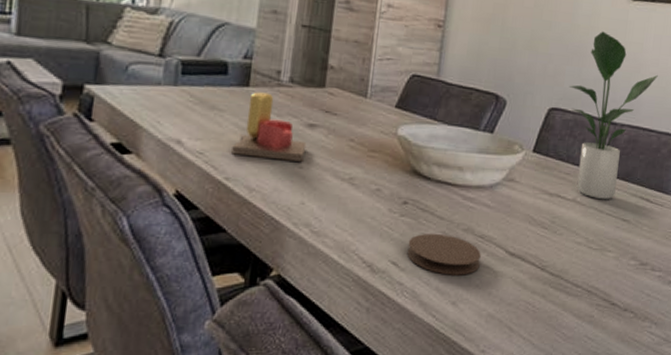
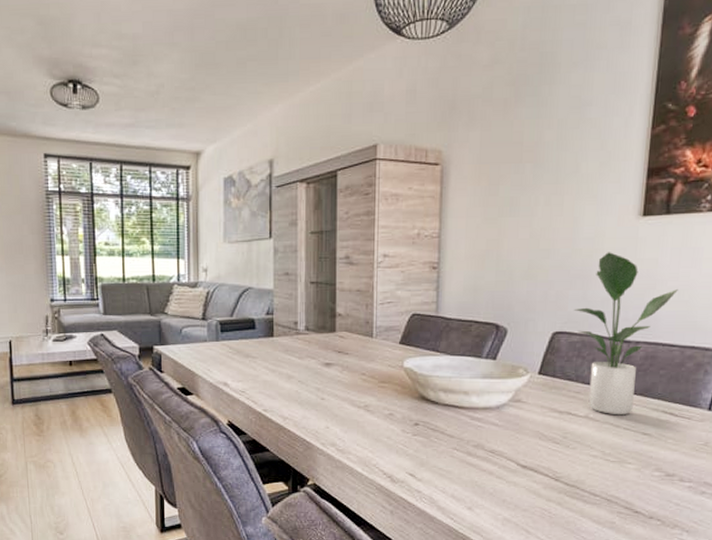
candle: present [231,92,307,162] -> none [266,340,325,394]
coaster: present [407,233,481,275] -> none [422,449,493,485]

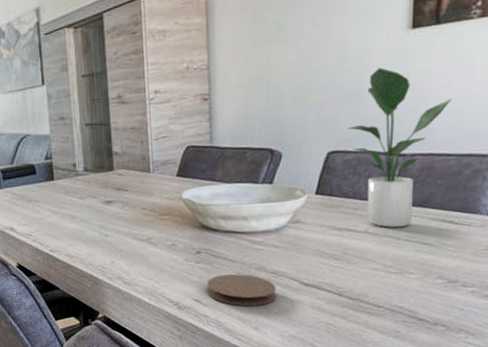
coaster: none [422,449,493,485] -> present [207,274,276,307]

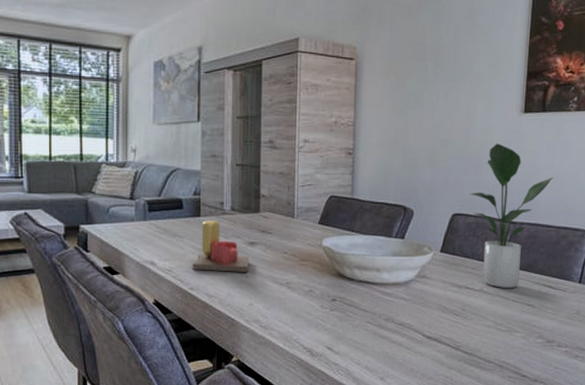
candle: none [51,182,108,233] -> present [192,220,250,272]
coaster: present [207,274,276,307] -> none [339,323,402,356]

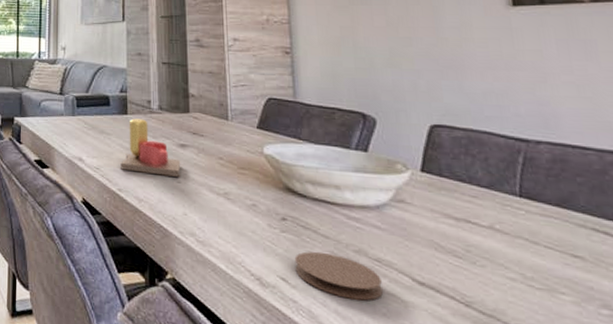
coaster: none [339,323,402,356] -> present [294,251,383,301]
potted plant: present [469,143,553,289] -> none [450,42,576,230]

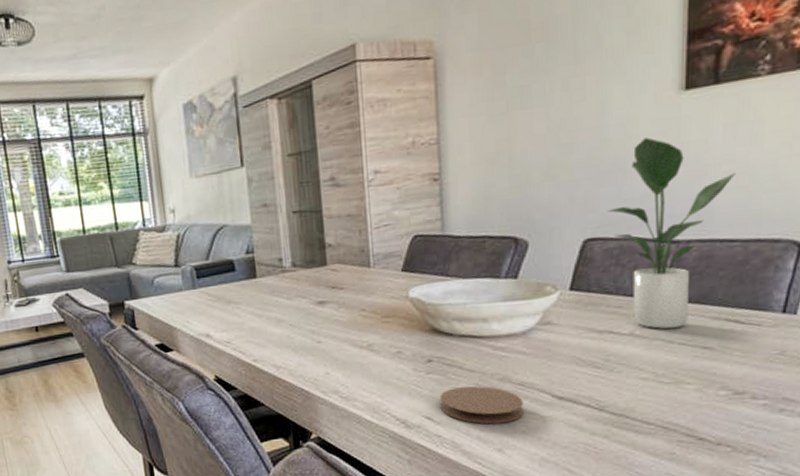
candle: present [121,118,181,177] -> none [253,280,321,339]
potted plant: none [450,42,576,230] -> present [607,137,735,329]

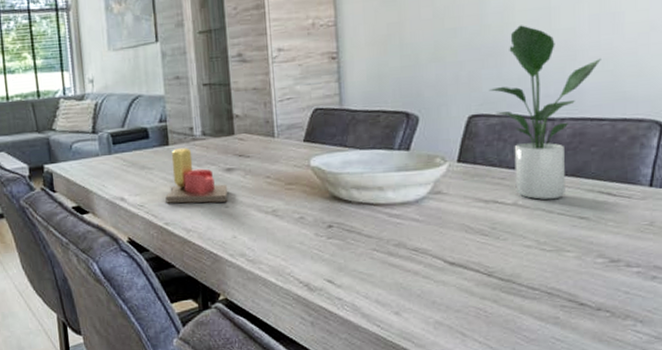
candle: none [253,280,321,339] -> present [165,148,228,204]
coaster: present [439,386,523,425] -> none [340,251,418,288]

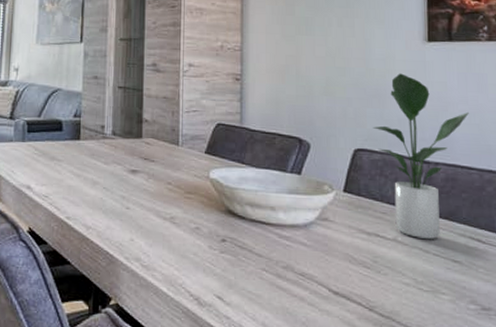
candle: present [165,148,228,204] -> none [70,144,131,203]

